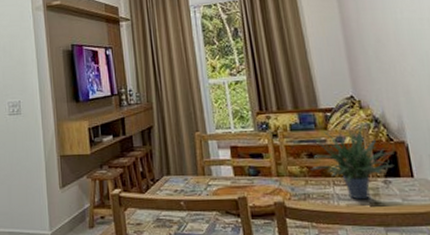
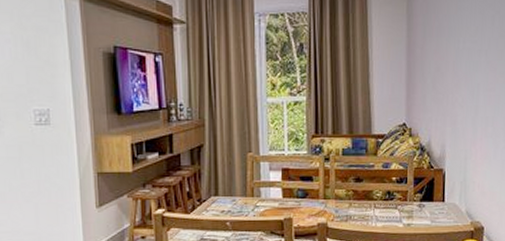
potted plant: present [310,119,395,200] -> none [355,146,432,222]

